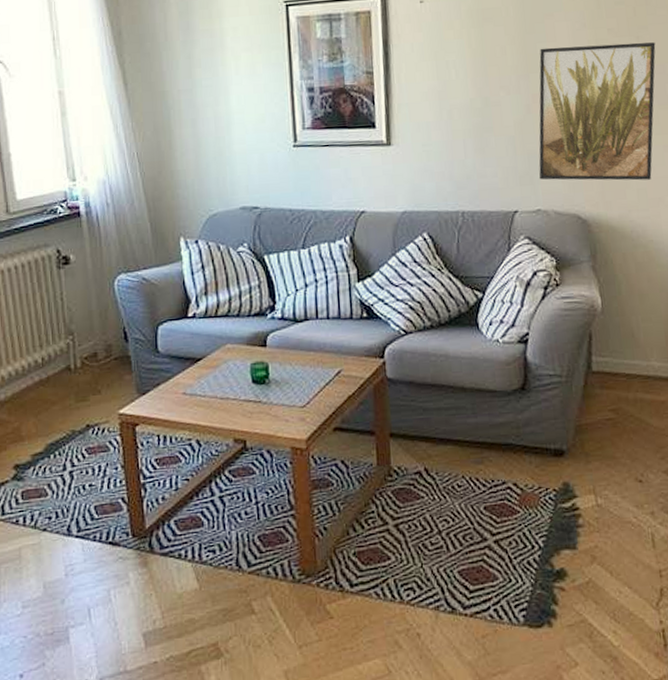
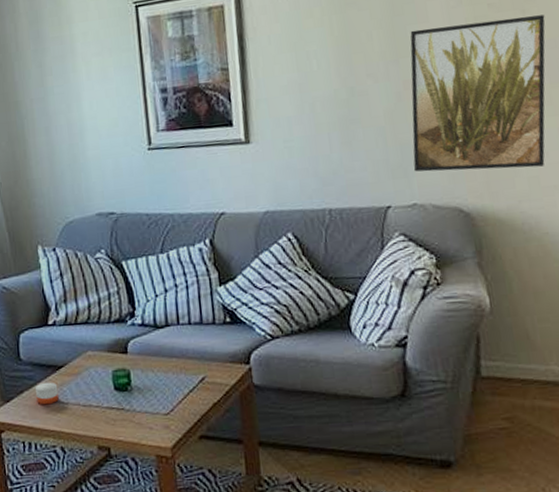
candle: none [172,374,196,398] -> present [35,382,59,405]

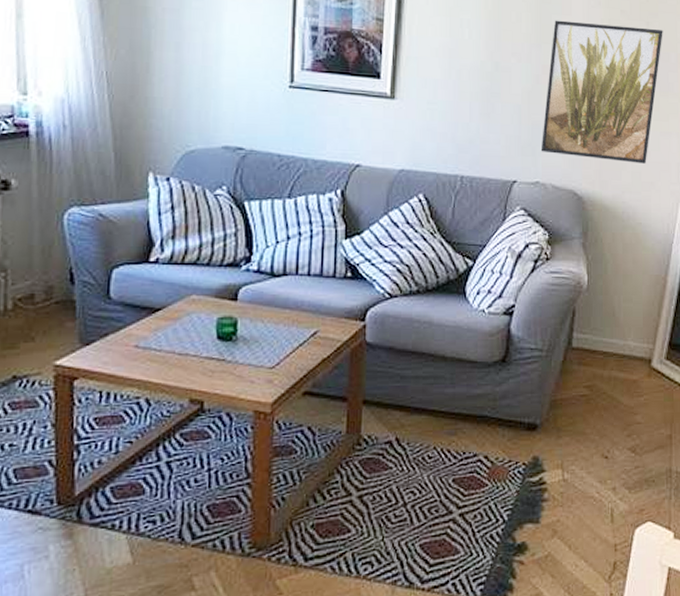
candle: present [35,382,59,405] -> none [123,325,151,351]

